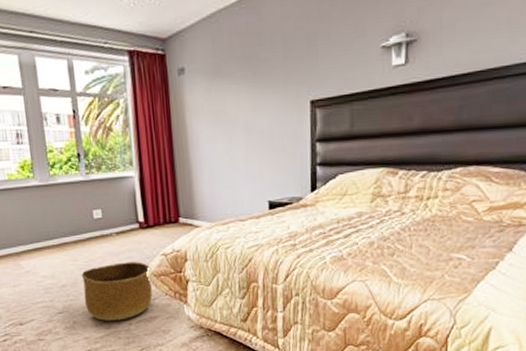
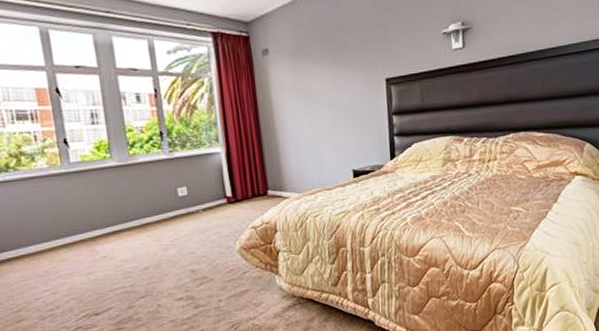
basket: present [81,262,153,321] -> none [165,236,243,301]

